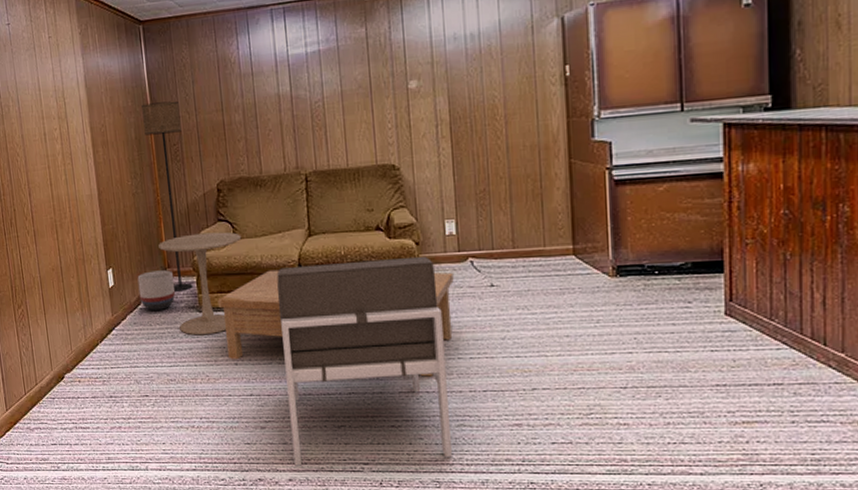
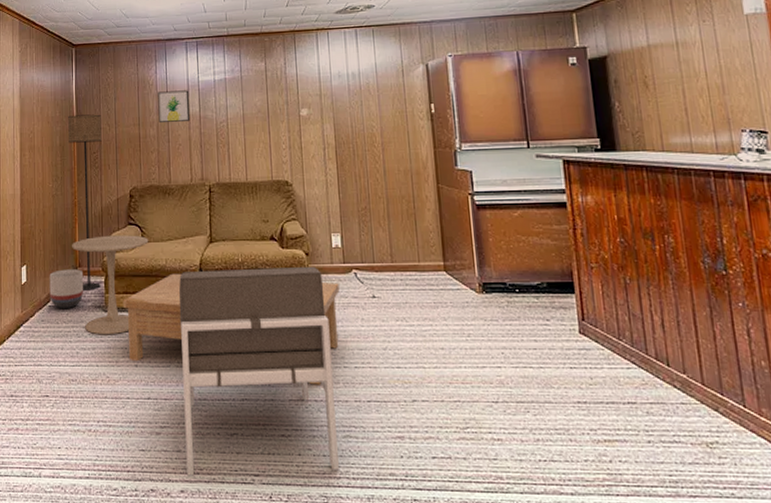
wall art: none [241,67,281,106] -> present [158,90,191,122]

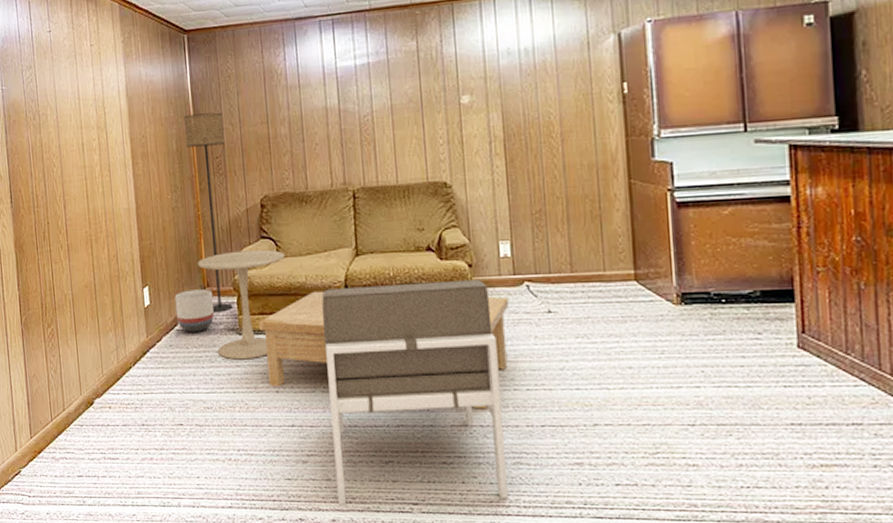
wall art: present [158,90,191,122] -> none [288,79,328,119]

